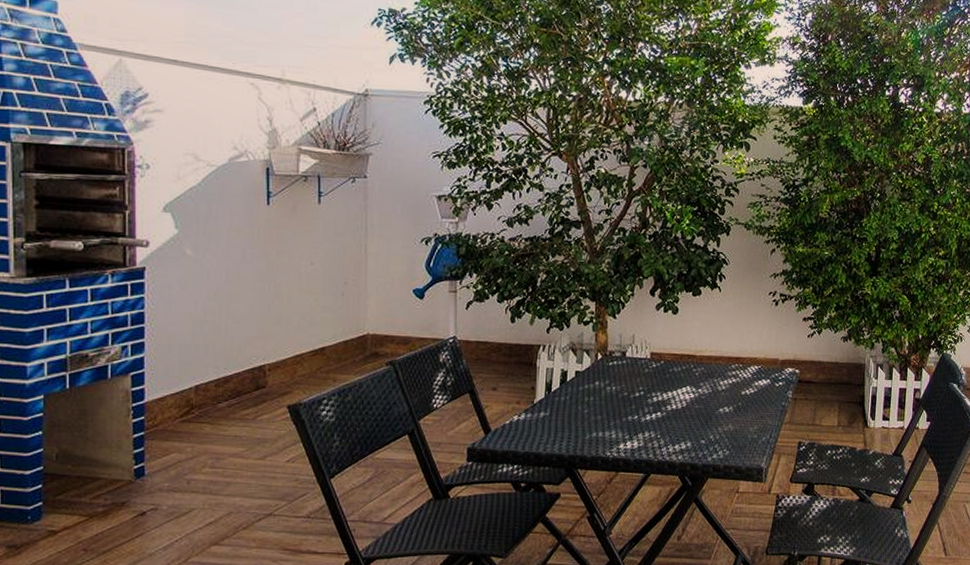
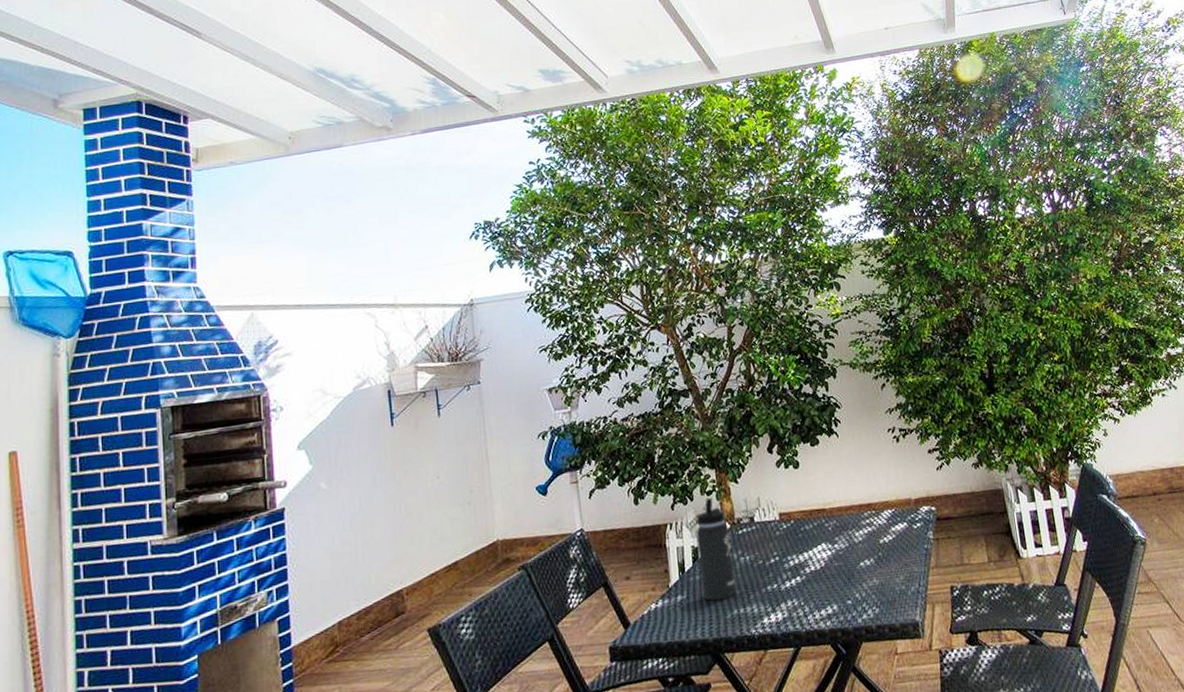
thermos bottle: none [565,327,601,421] -> present [696,497,736,601]

